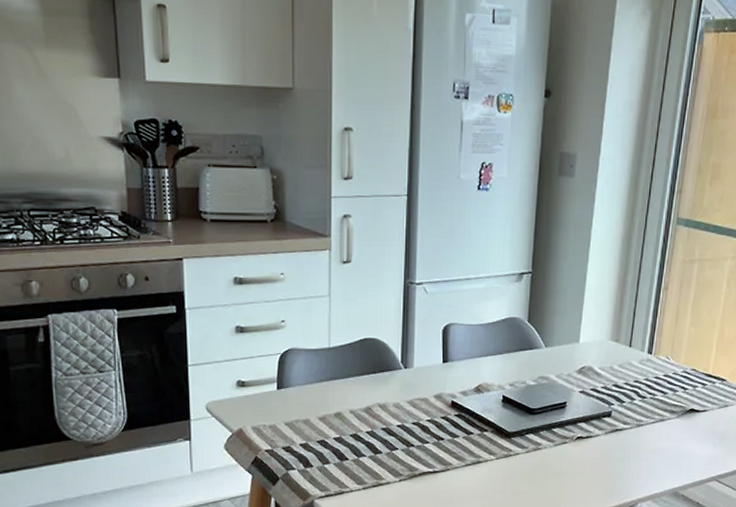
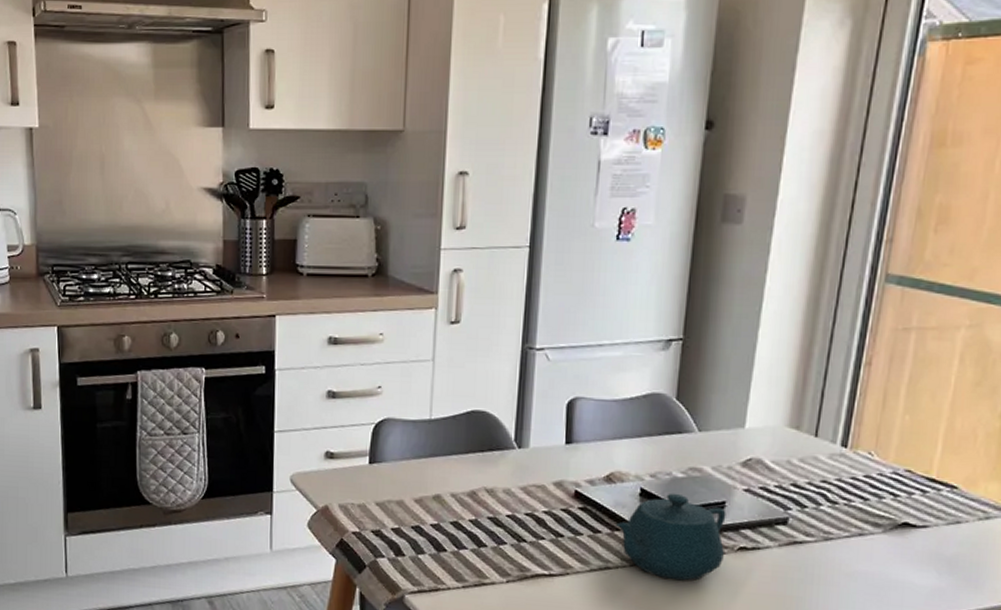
teapot: none [485,398,567,467] -> present [616,493,726,581]

